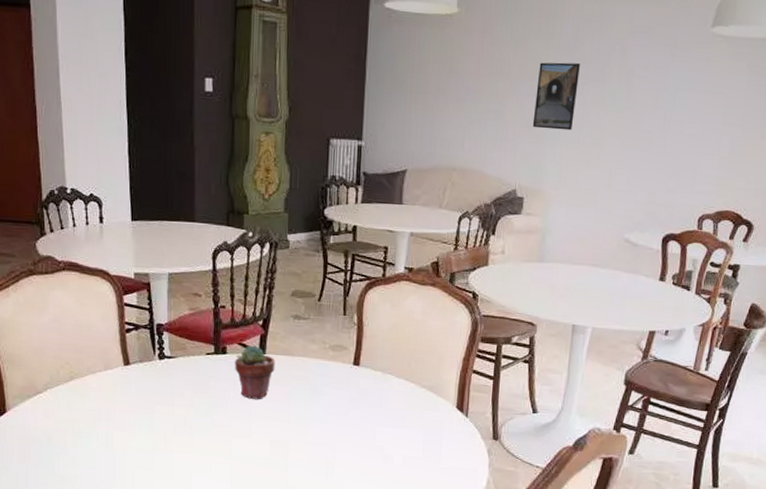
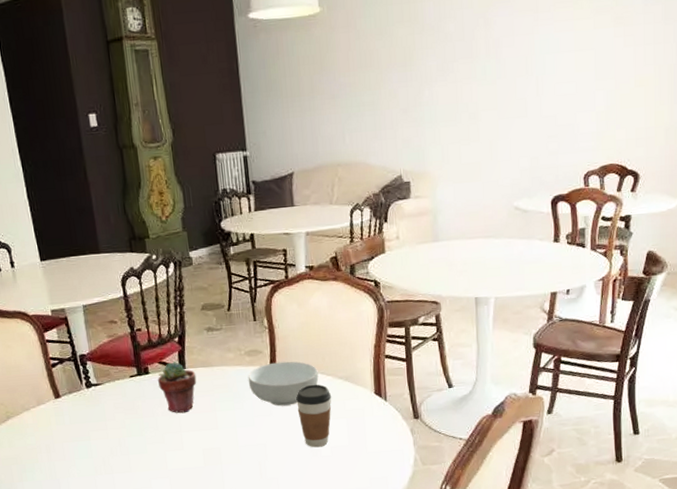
cereal bowl: none [328,361,402,408] -> present [248,361,319,406]
coffee cup: none [374,389,412,455] -> present [296,384,332,448]
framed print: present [532,62,580,131] -> none [407,43,448,113]

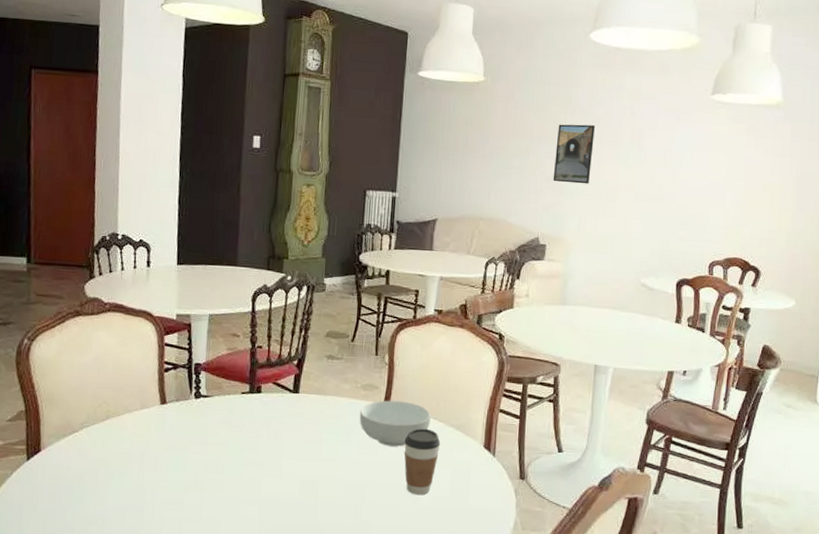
potted succulent: present [157,362,197,413] -> none [268,384,308,438]
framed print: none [407,43,448,113] -> present [553,124,595,184]

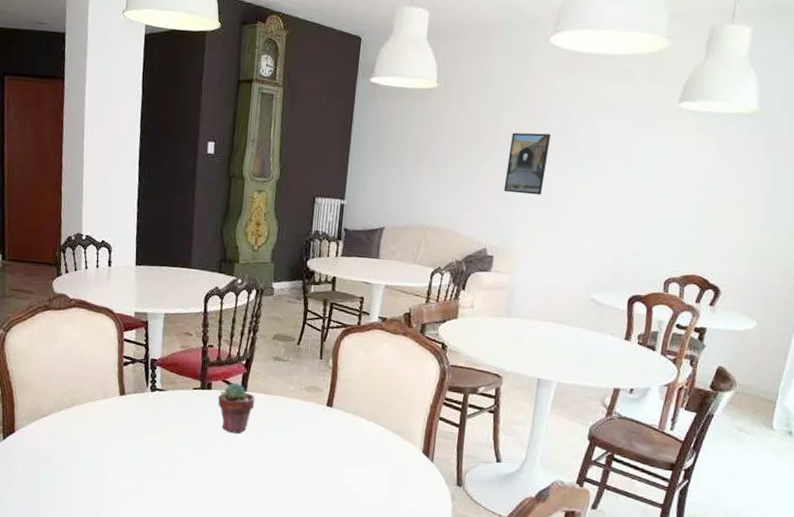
potted succulent: none [268,384,308,438] -> present [217,382,255,434]
cereal bowl: present [359,400,431,447] -> none [303,402,372,448]
coffee cup: present [404,428,441,495] -> none [344,431,381,495]

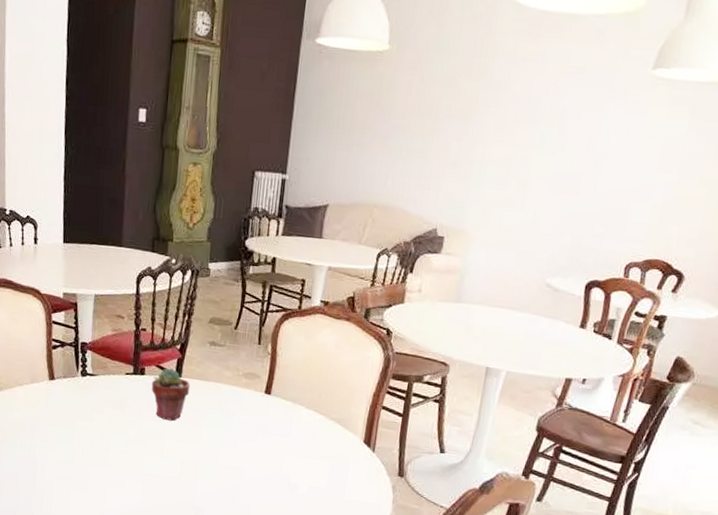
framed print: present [503,132,550,195] -> none [457,101,511,171]

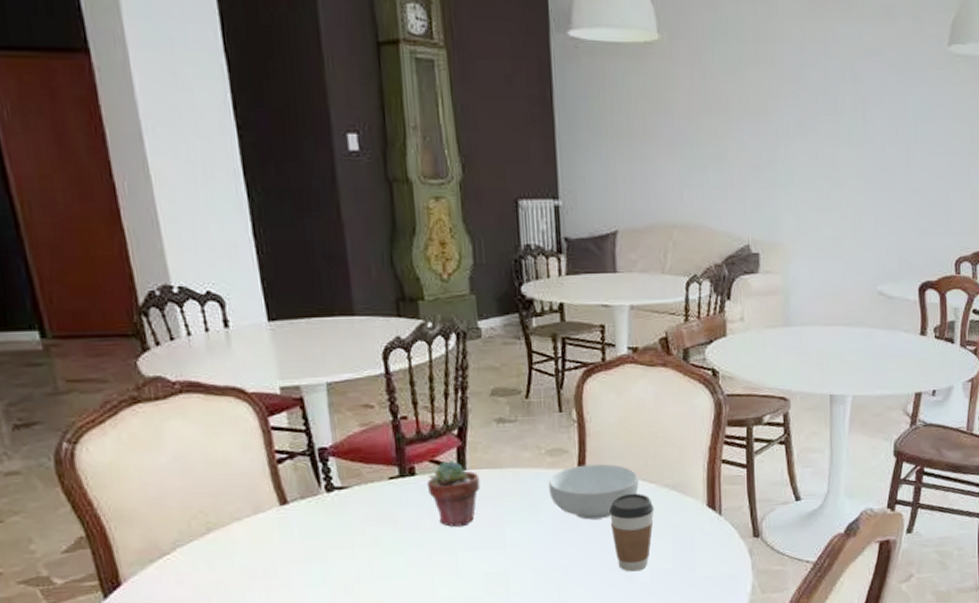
cereal bowl: none [240,389,312,436] -> present [548,464,639,520]
coffee cup: none [283,419,320,484] -> present [609,493,655,572]

